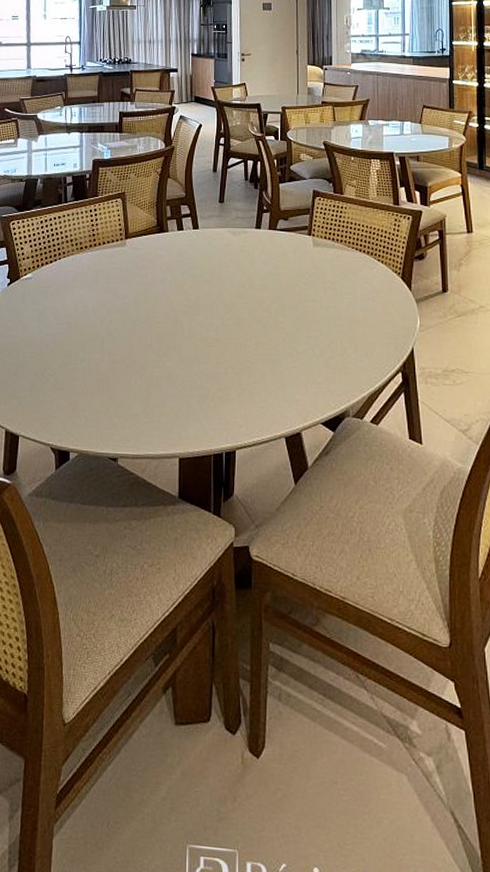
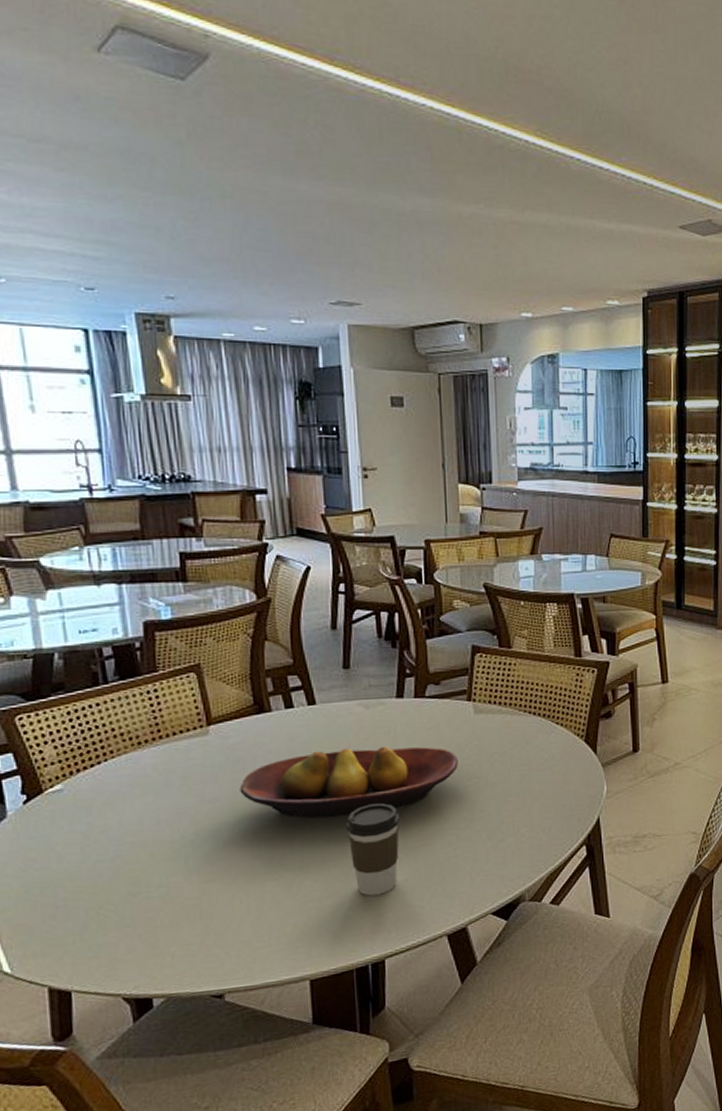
fruit bowl: none [142,265,299,322] -> present [239,746,458,819]
coffee cup: none [214,314,253,392] -> present [346,803,399,896]

